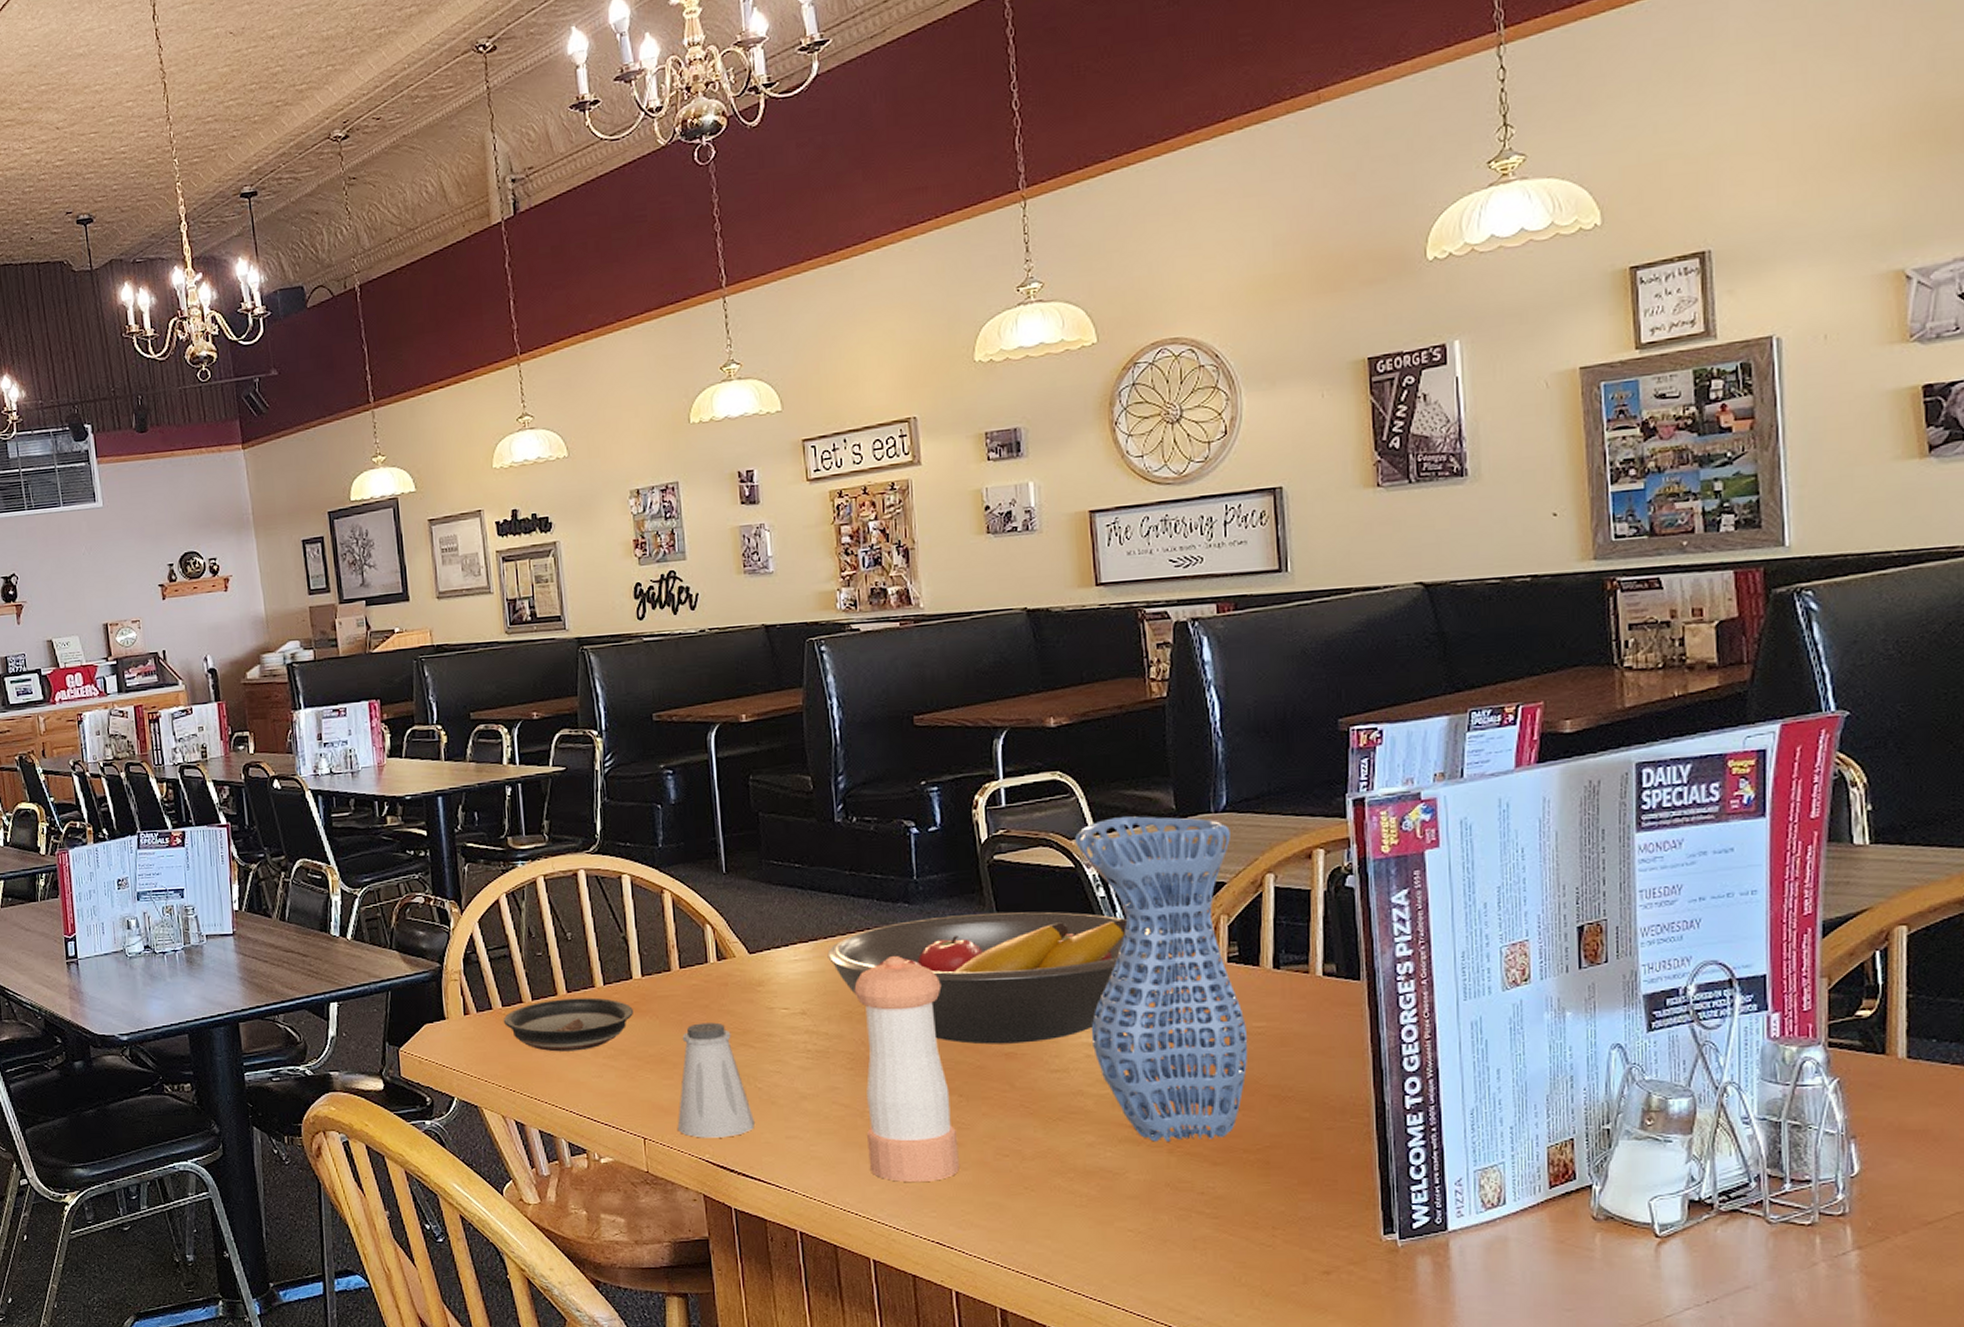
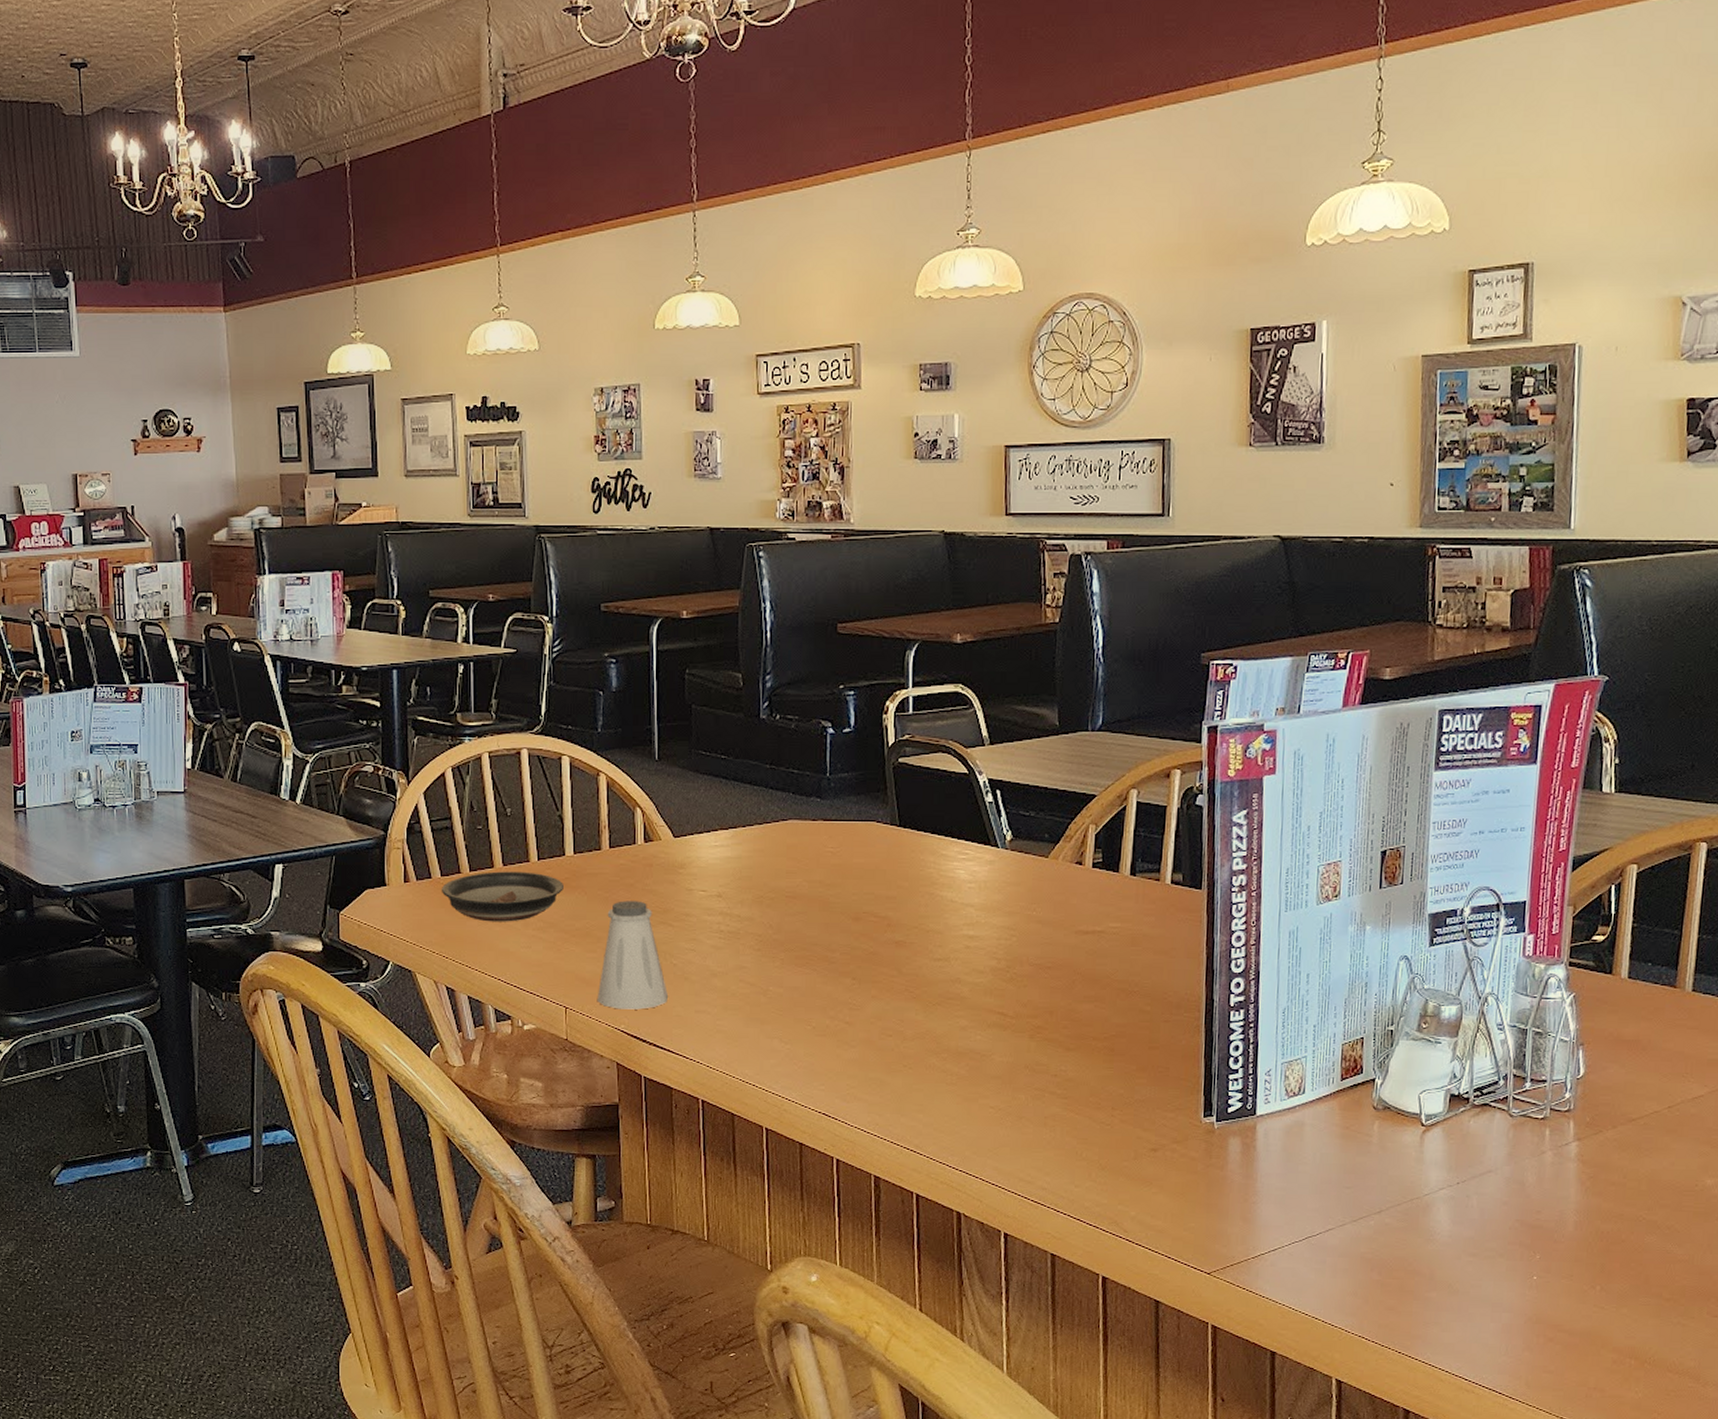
fruit bowl: present [827,911,1173,1045] -> none [745,812,1048,933]
pepper shaker: present [854,956,959,1183] -> none [766,847,849,1058]
vase: present [1075,816,1248,1142] -> none [971,730,1105,1028]

